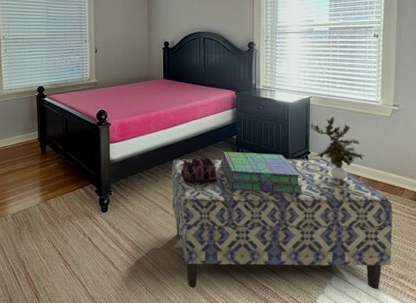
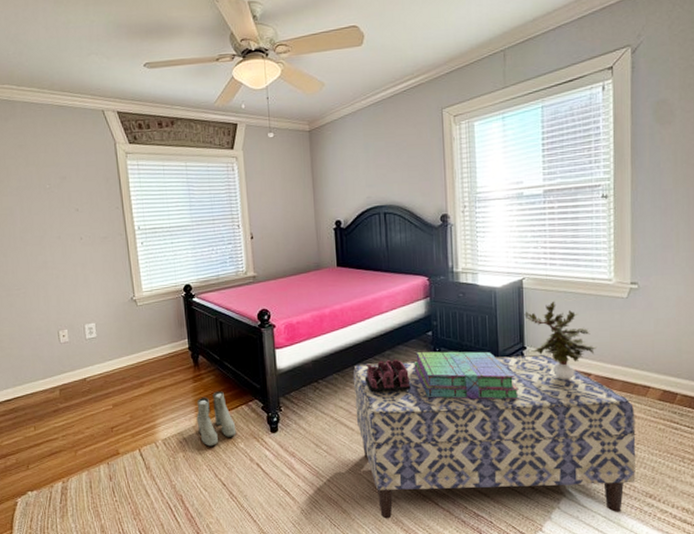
boots: none [41,176,73,222] -> present [196,391,236,447]

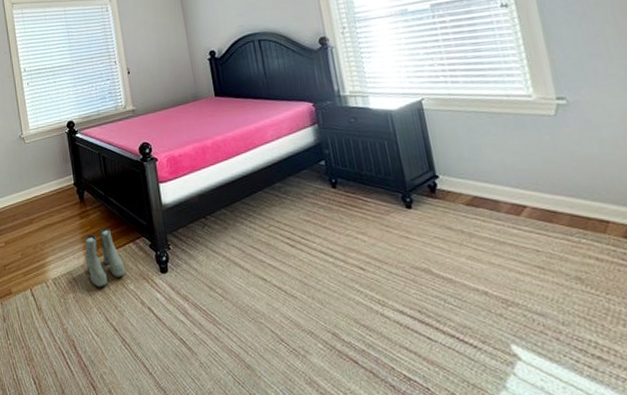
bench: present [352,355,637,519] -> none [242,184,615,385]
decorative box: present [364,359,411,393] -> none [255,191,309,229]
stack of books: present [414,351,519,400] -> none [308,181,440,238]
potted plant: present [524,301,598,380] -> none [429,122,528,214]

